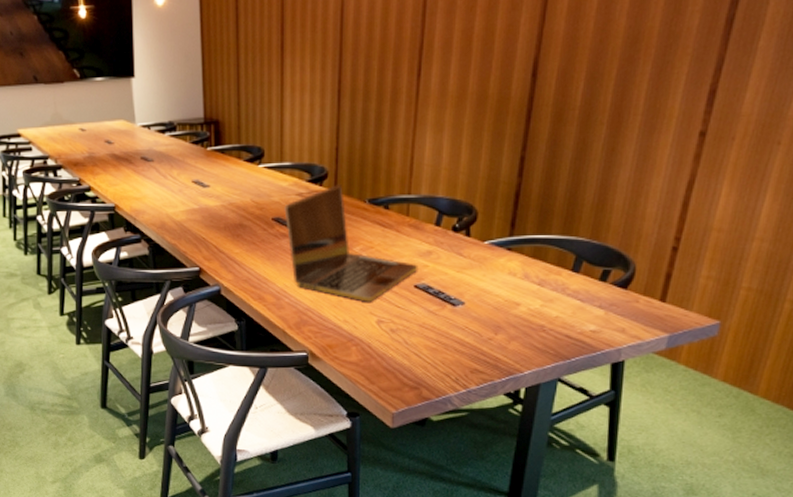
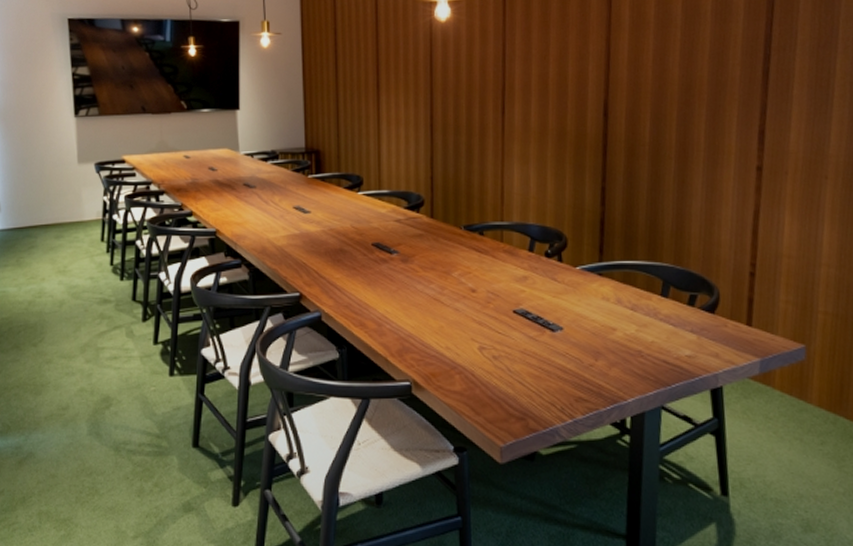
laptop: present [284,185,419,302] -> none [383,212,516,328]

